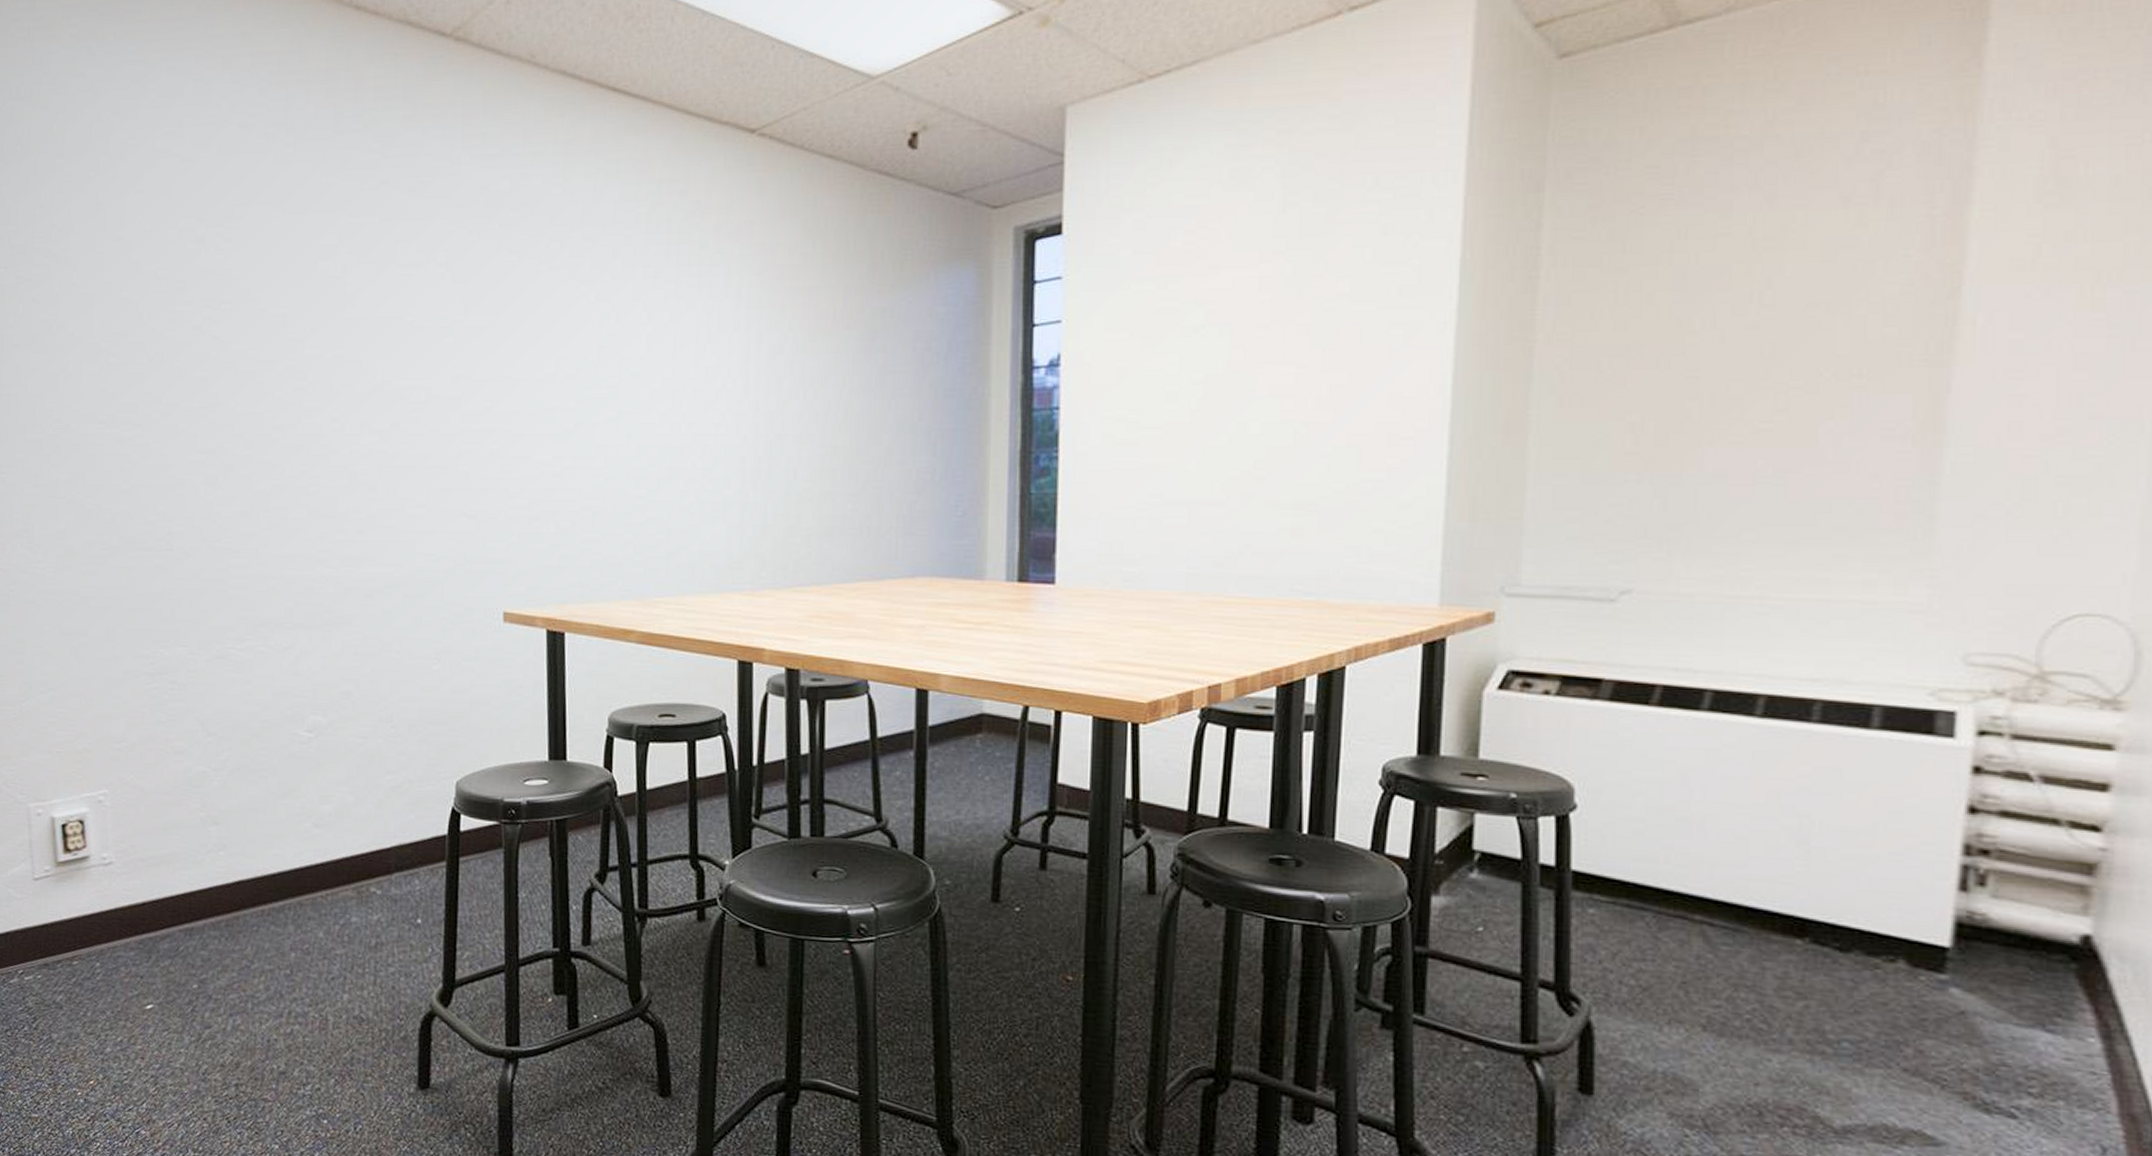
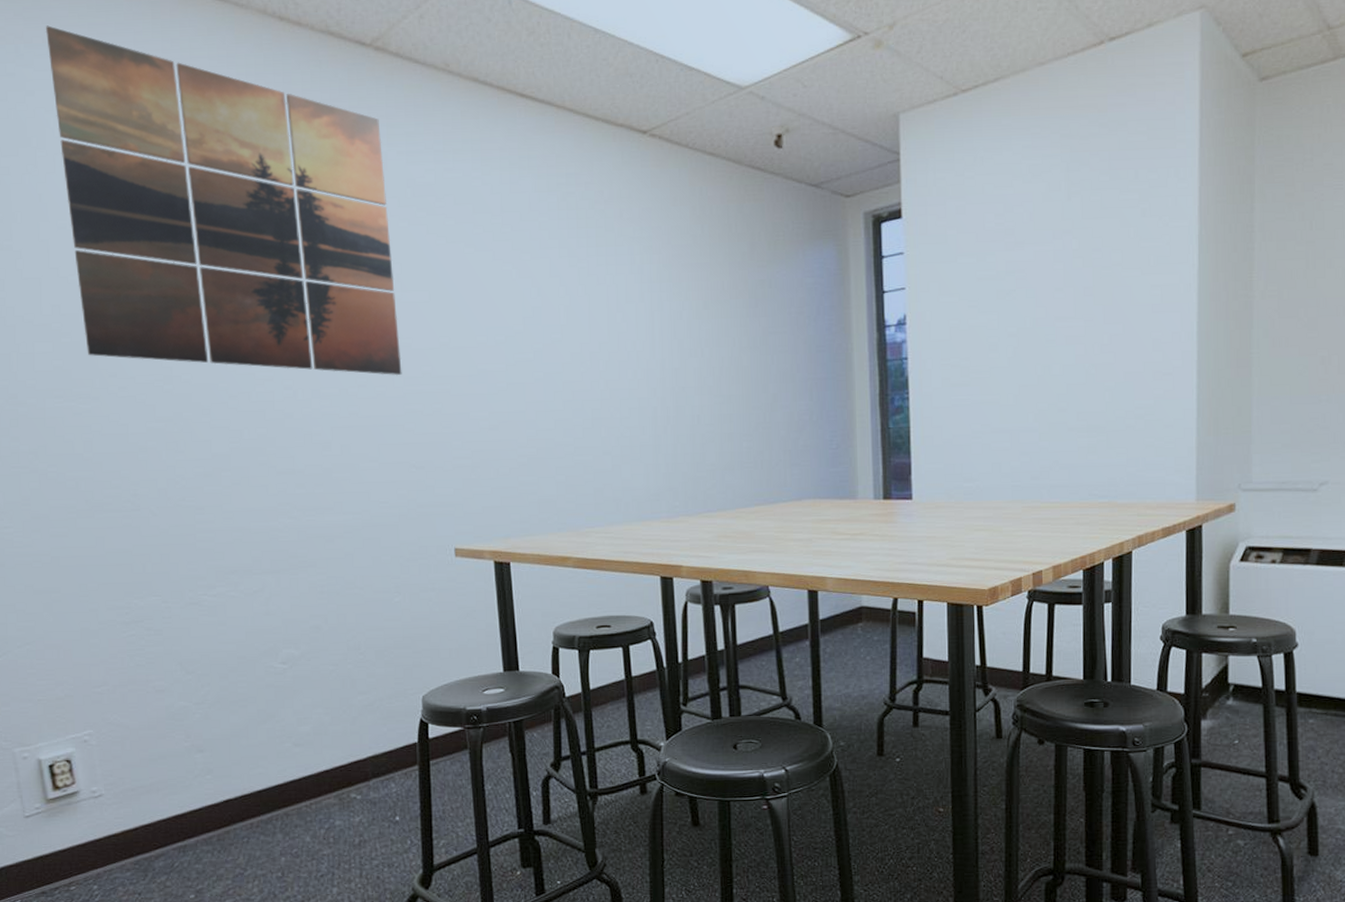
wall art: none [117,21,460,411] -> present [45,25,402,376]

